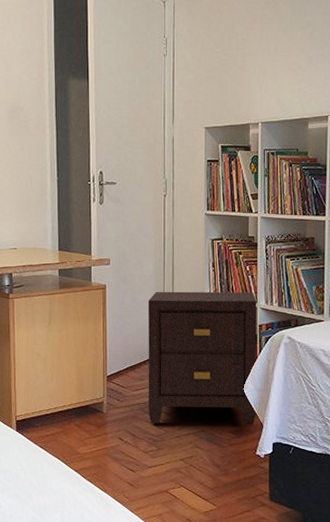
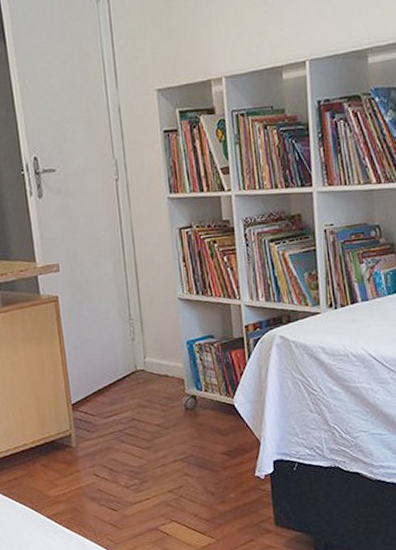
nightstand: present [147,291,257,425] -> none [110,287,251,454]

